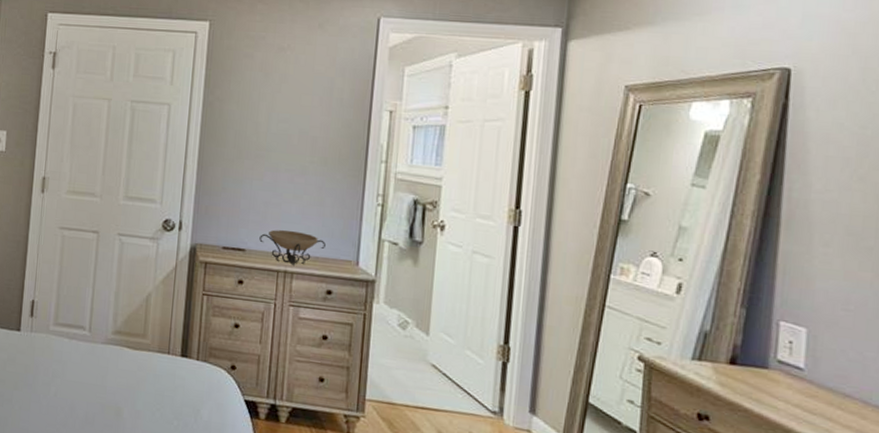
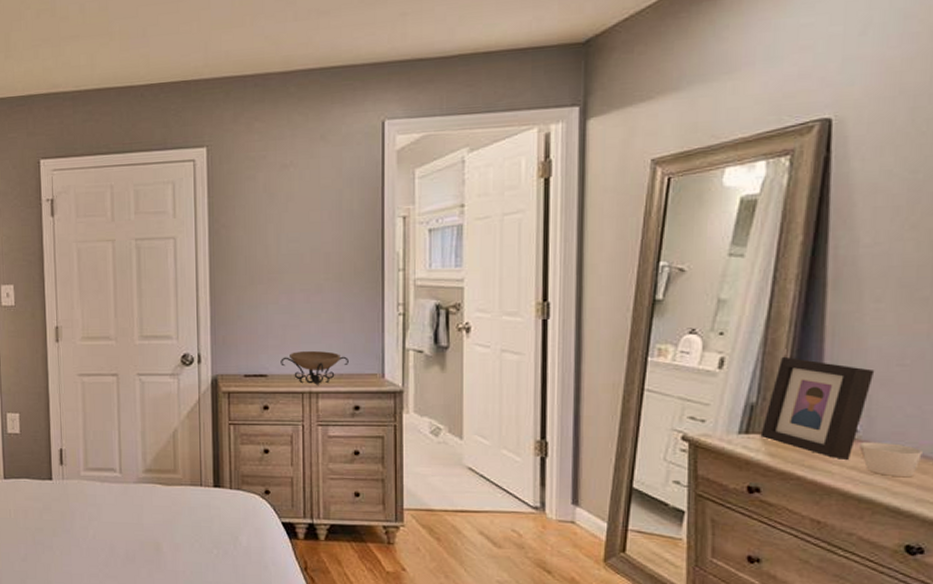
picture frame: none [712,288,821,397] -> present [760,356,875,460]
candle: none [804,381,863,421] -> present [860,441,922,478]

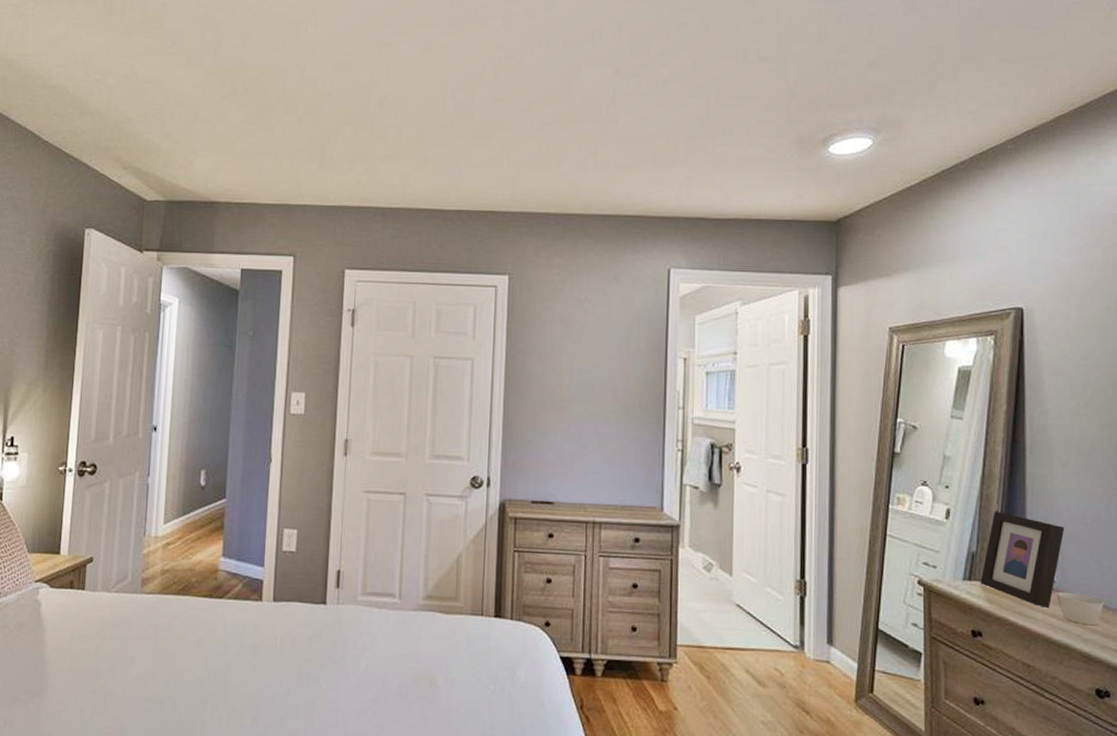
decorative bowl: present [281,351,349,386] -> none [567,480,631,517]

